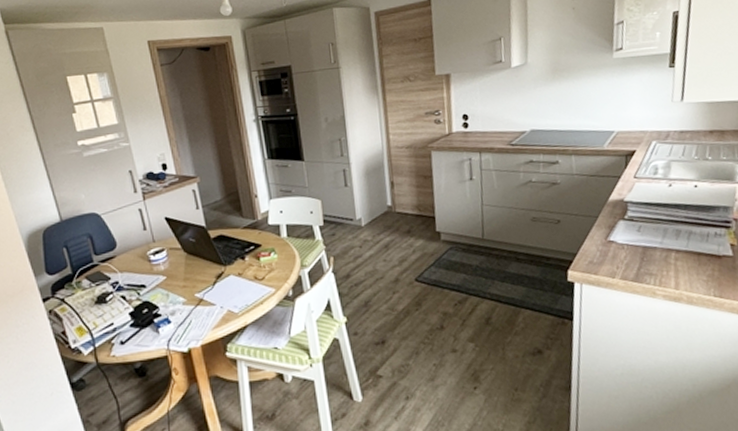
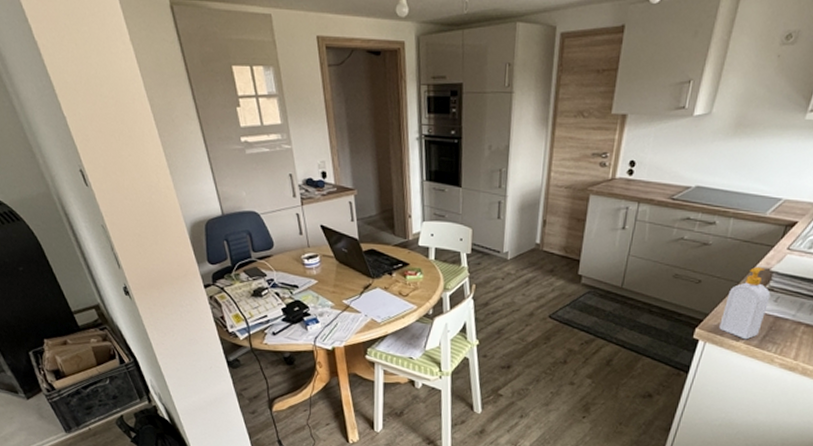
soap bottle: none [590,198,633,275] -> present [719,266,771,340]

